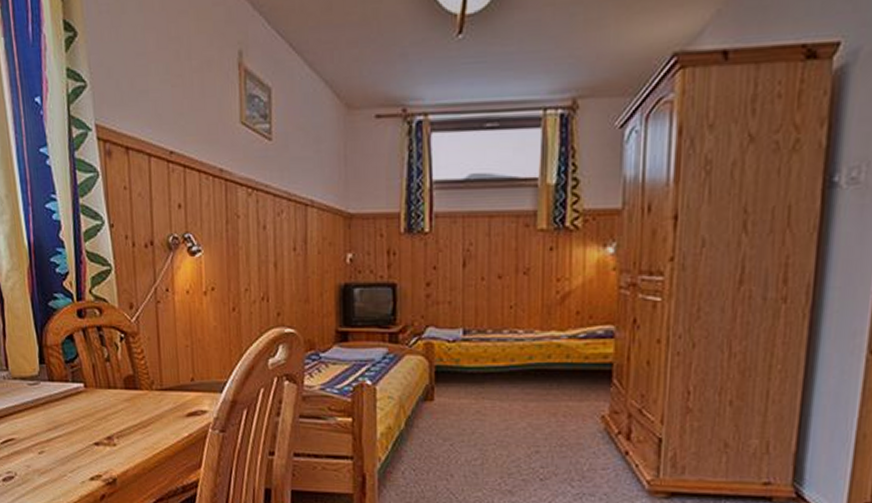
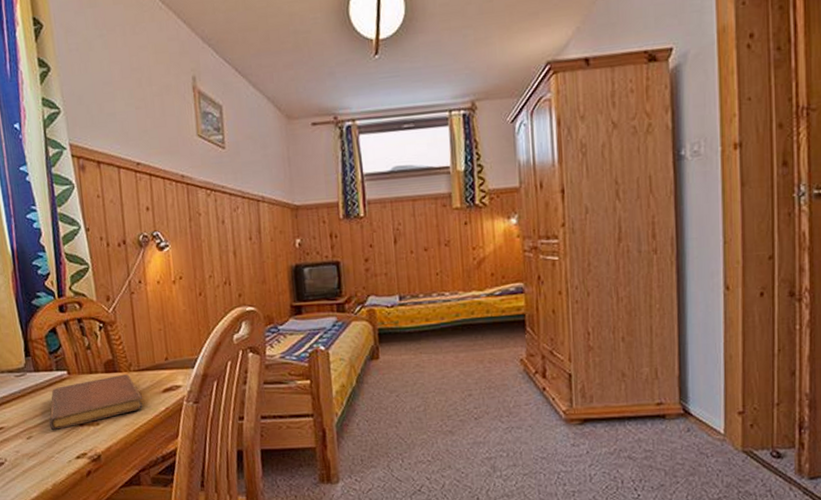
notebook: none [63,393,164,447] -> present [49,374,143,430]

